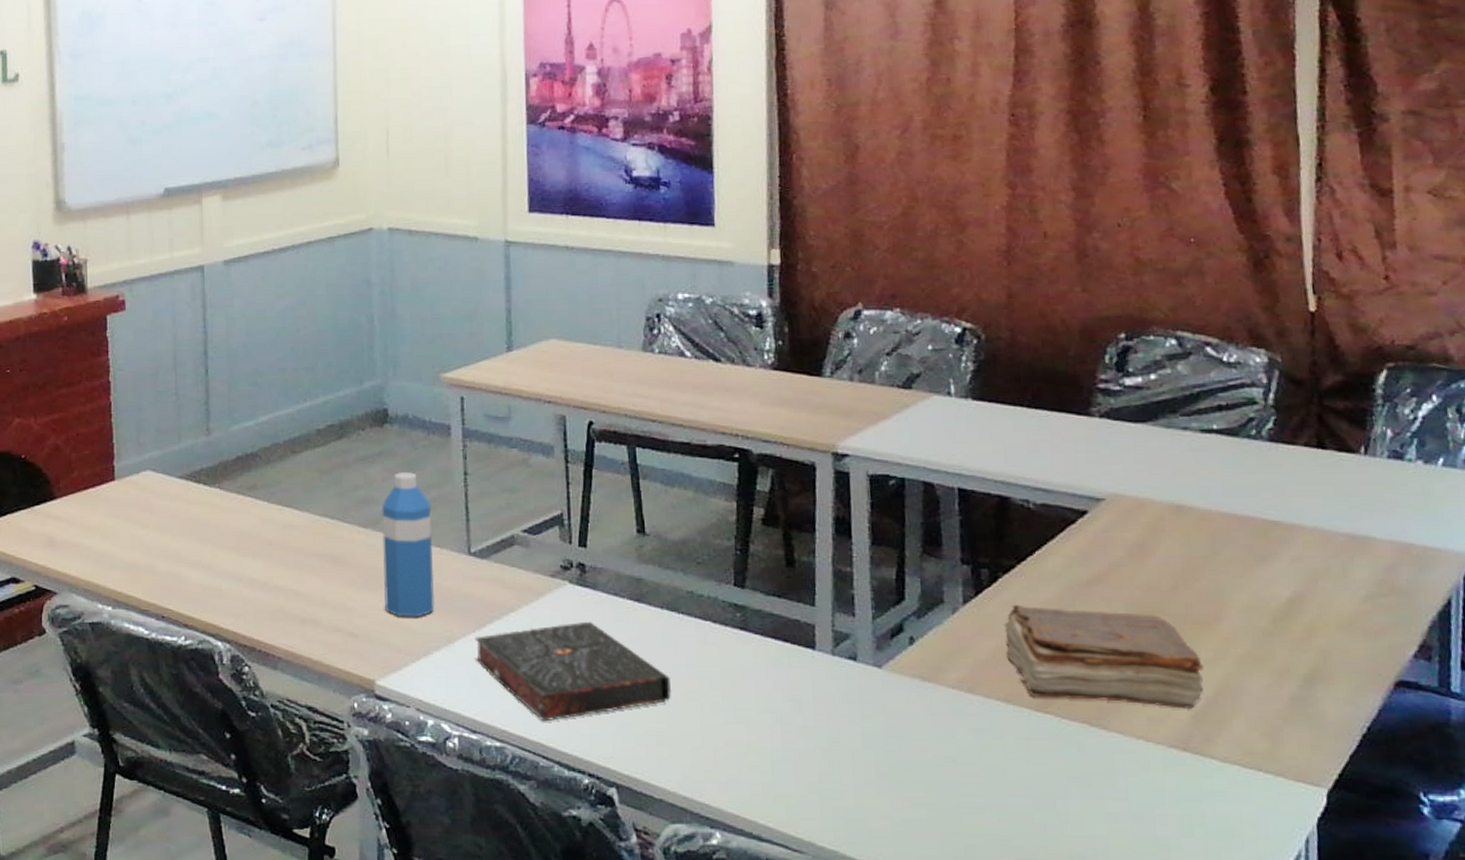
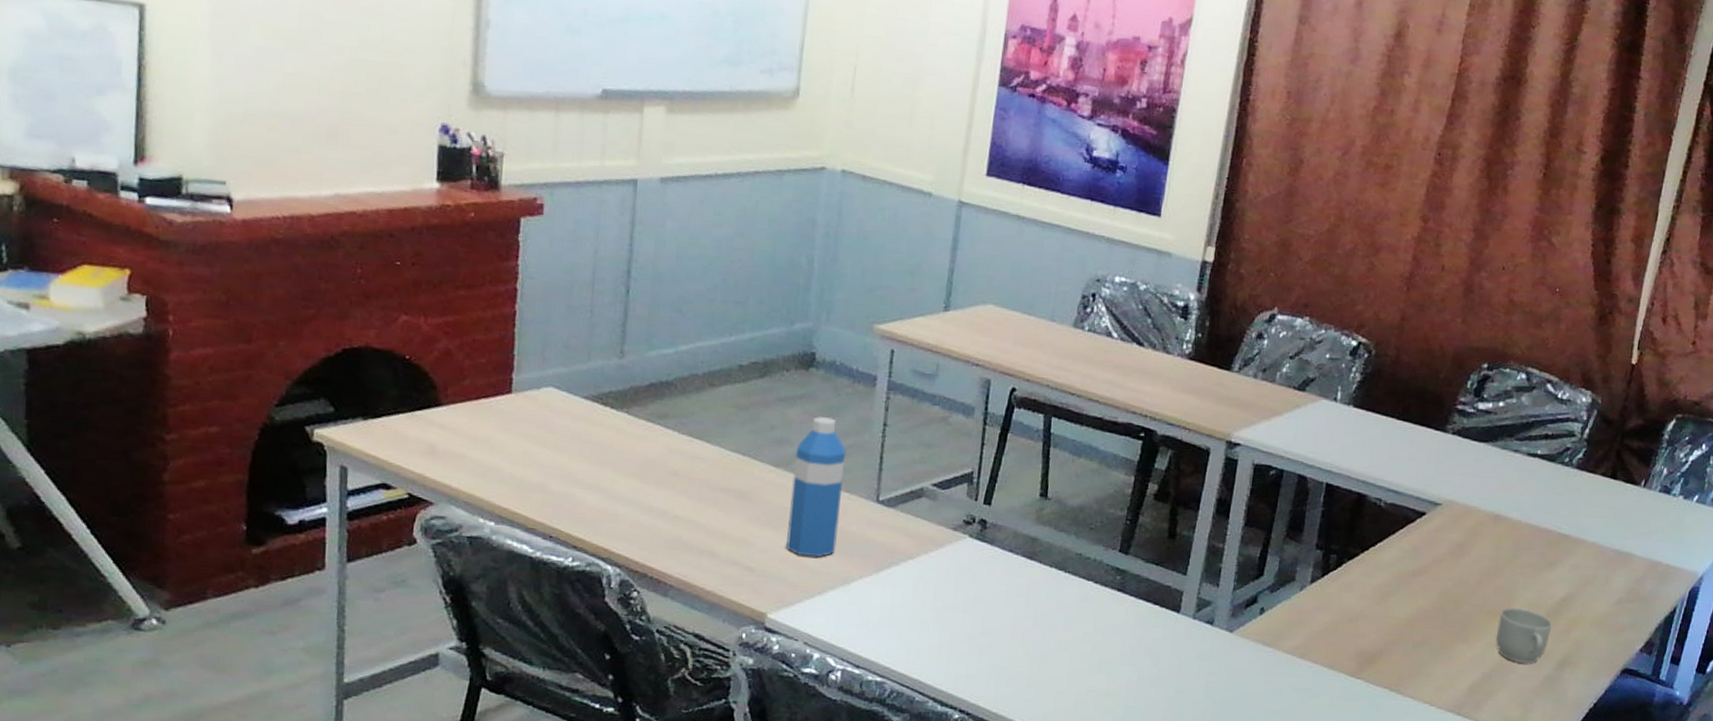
book: present [474,621,671,722] -> none [869,573,1048,662]
book: present [1003,604,1204,709] -> none [1337,587,1487,682]
mug: none [1211,614,1285,683] -> present [1495,607,1553,664]

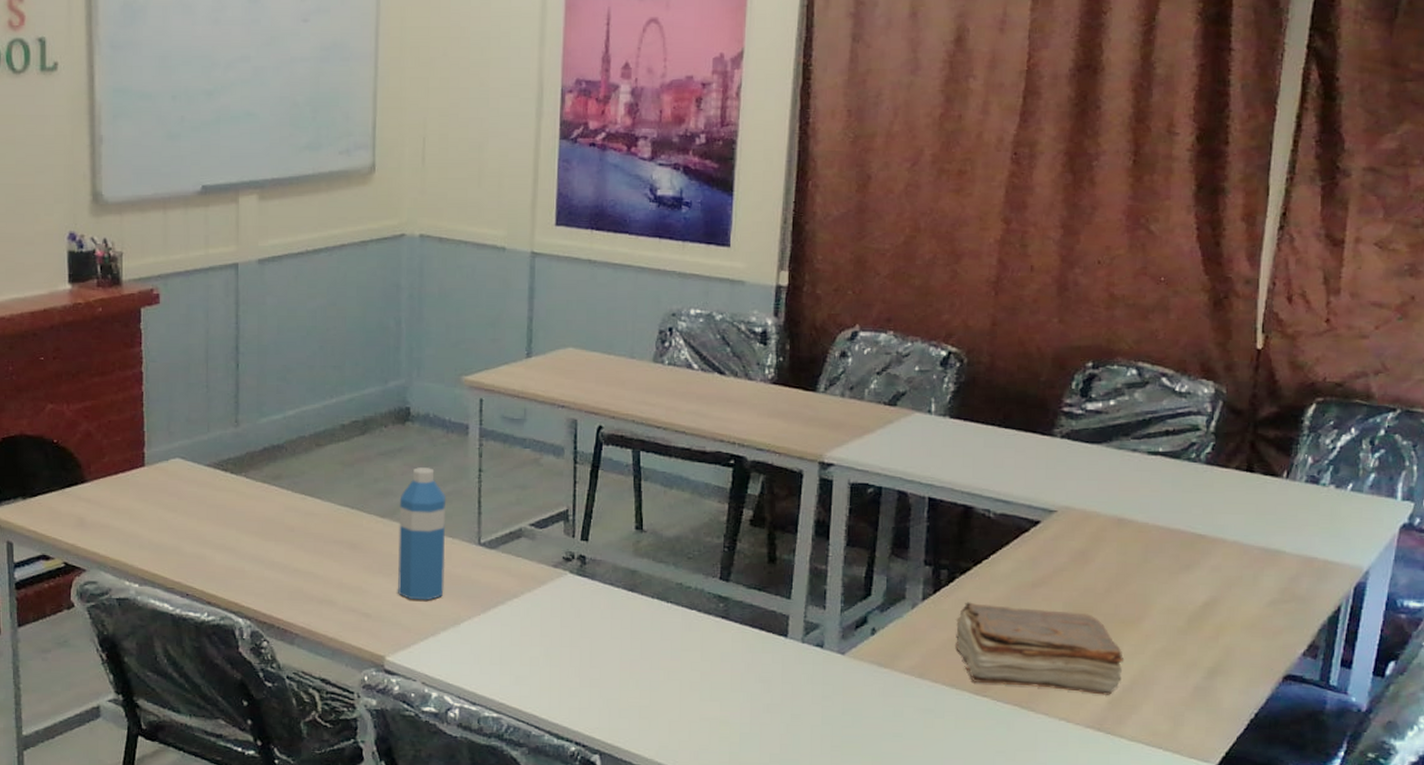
book: none [1337,587,1487,682] -> present [955,602,1125,695]
mug: present [1495,607,1553,664] -> none [1133,614,1197,674]

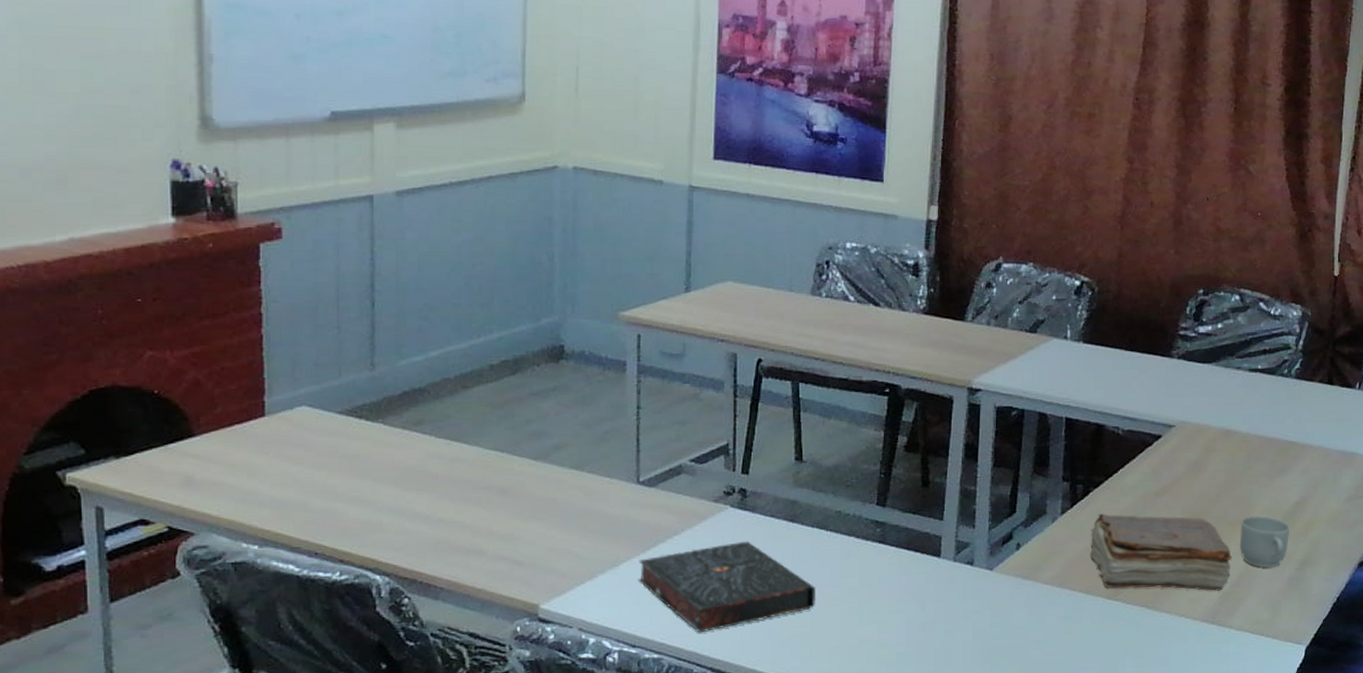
water bottle: present [397,467,447,601] -> none [551,407,603,544]
book: none [479,607,655,696] -> present [638,541,815,633]
mug: none [1133,614,1197,674] -> present [1239,515,1290,568]

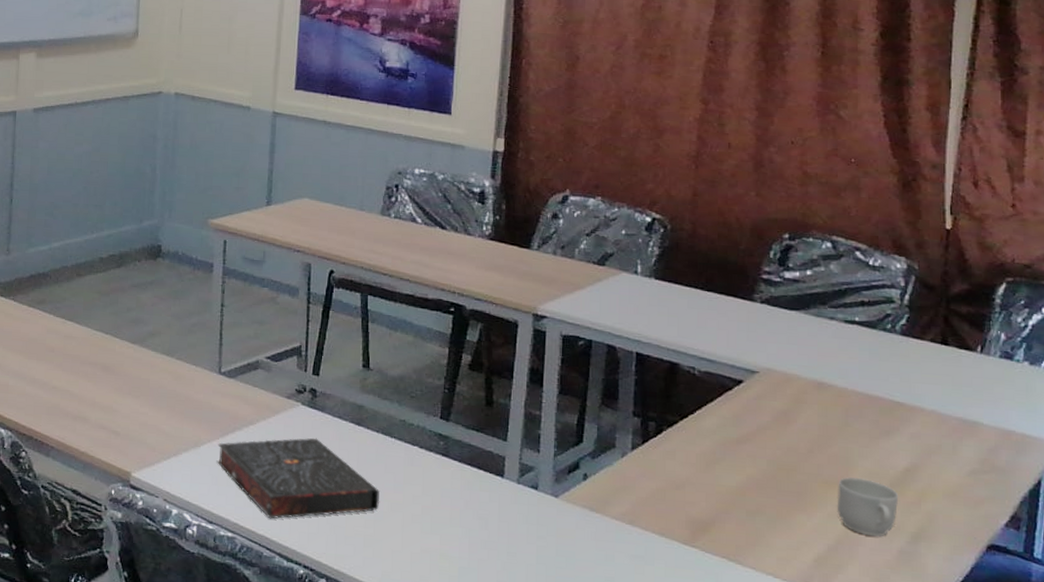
book: present [1090,513,1233,591] -> none [663,454,829,554]

